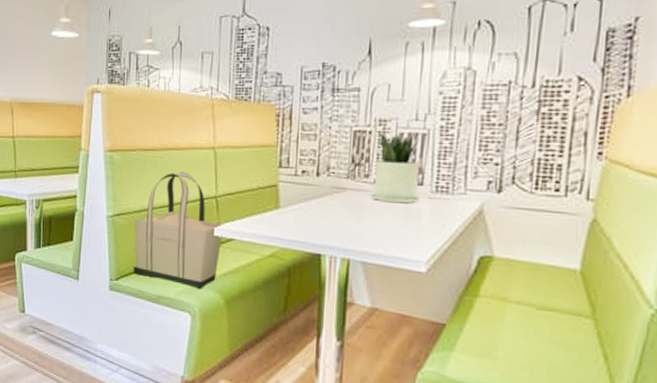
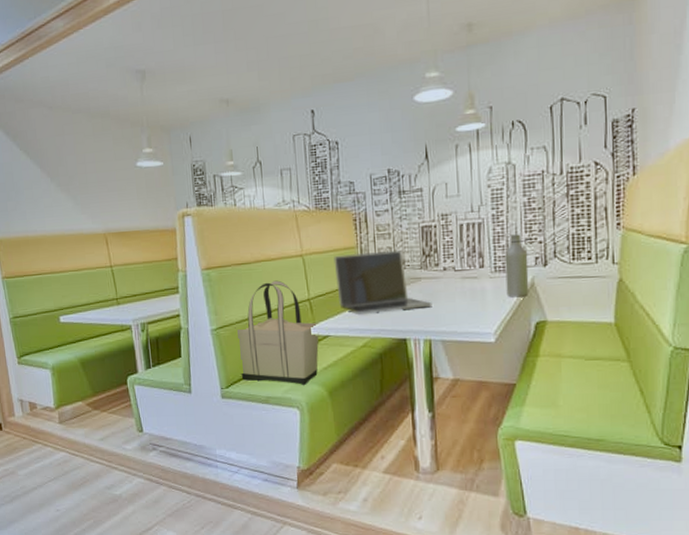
laptop: none [248,152,356,223] -> present [334,249,432,316]
planter: present [369,133,420,204] -> none [441,224,483,286]
water bottle: none [447,151,486,227] -> present [505,234,532,299]

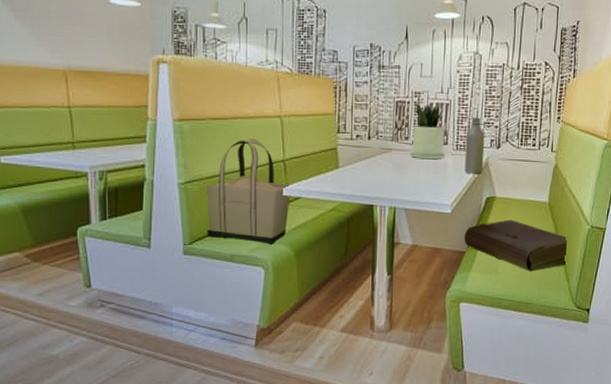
laptop: present [334,249,432,316] -> none [311,119,400,180]
planter: none [441,224,483,286] -> present [409,103,446,160]
briefcase: none [512,345,645,404] -> present [464,219,568,272]

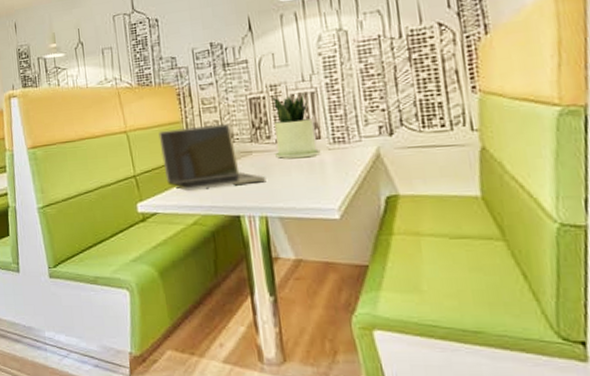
shopping bag: present [204,139,291,244] -> none [61,157,147,265]
laptop: none [311,119,400,180] -> present [158,123,266,192]
water bottle: present [464,117,489,175] -> none [343,102,376,171]
briefcase: present [464,219,568,272] -> none [363,222,529,289]

